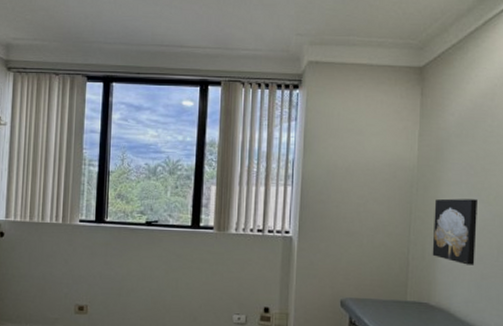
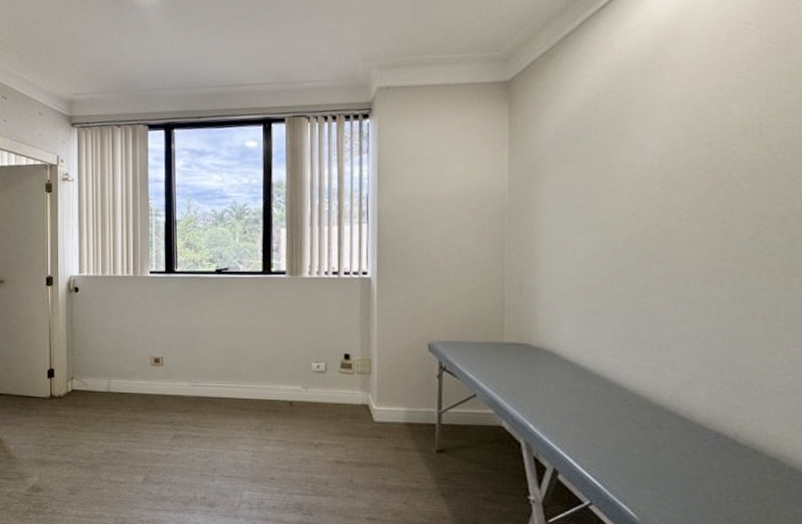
wall art: present [432,198,477,265] -> none [531,225,584,300]

